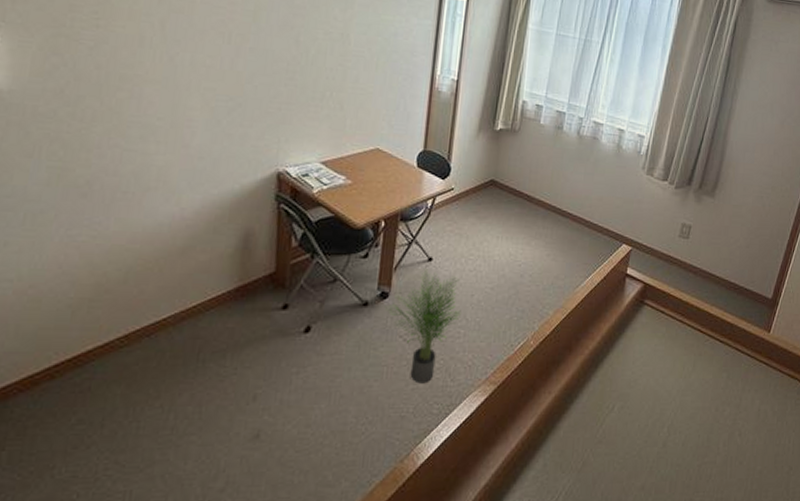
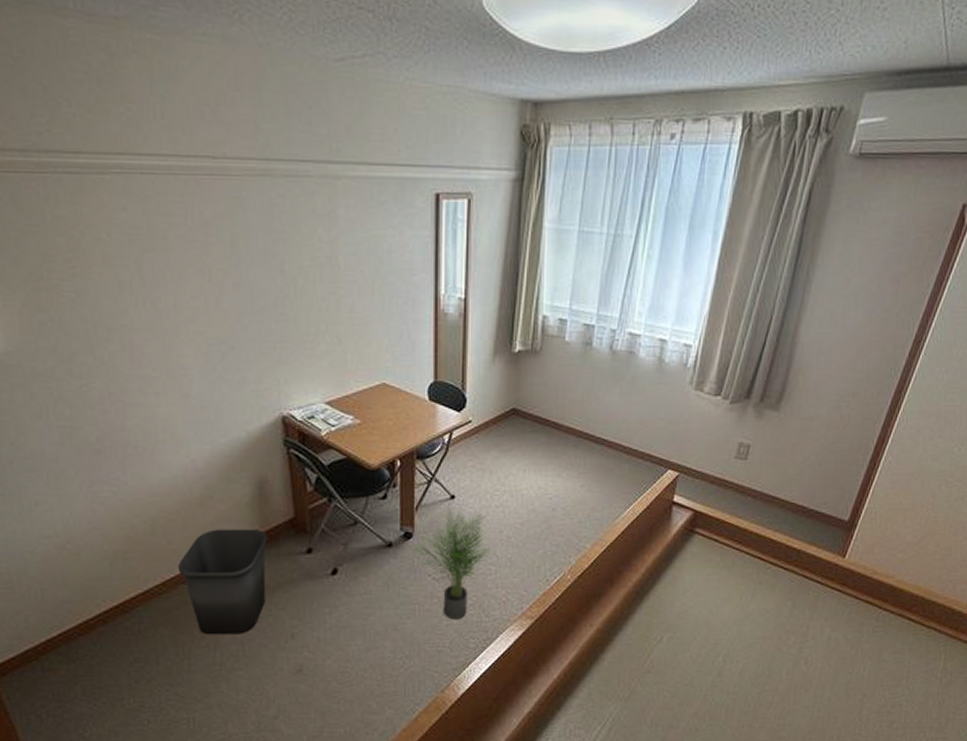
waste bin: none [145,280,245,395] -> present [177,528,268,635]

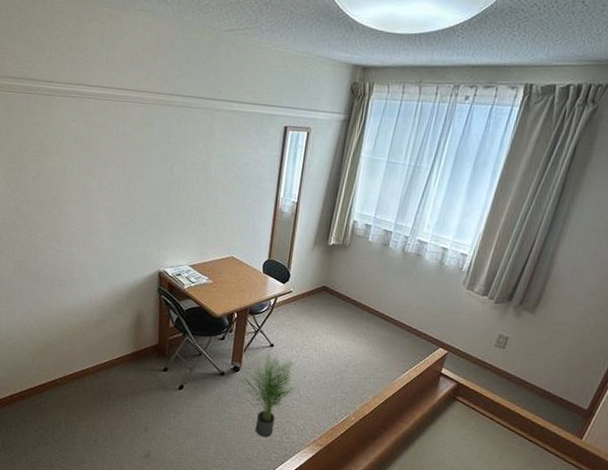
waste bin: present [177,528,268,635] -> none [75,344,138,422]

